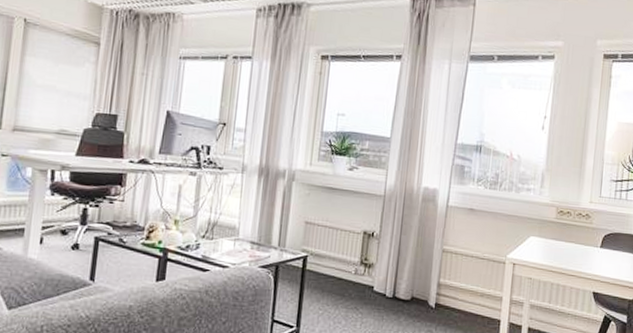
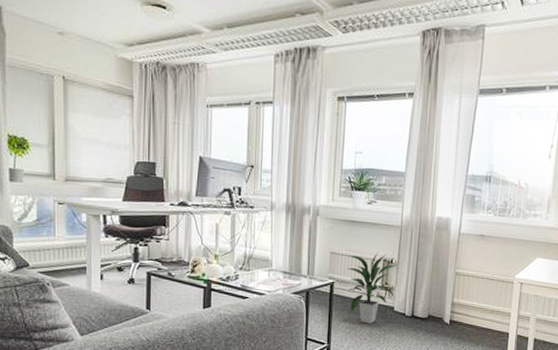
indoor plant: none [322,223,378,305] -> present [346,252,397,324]

